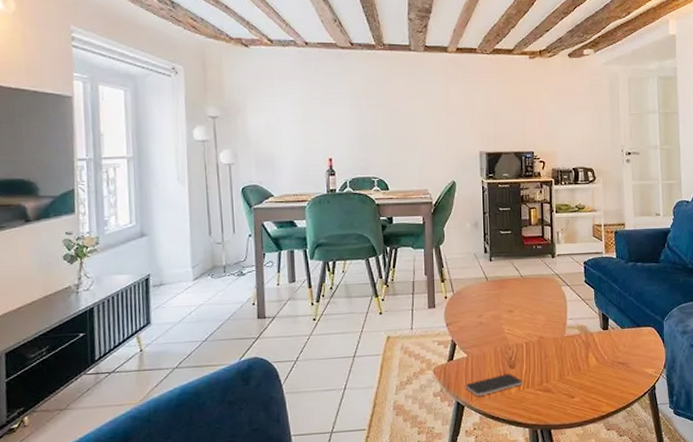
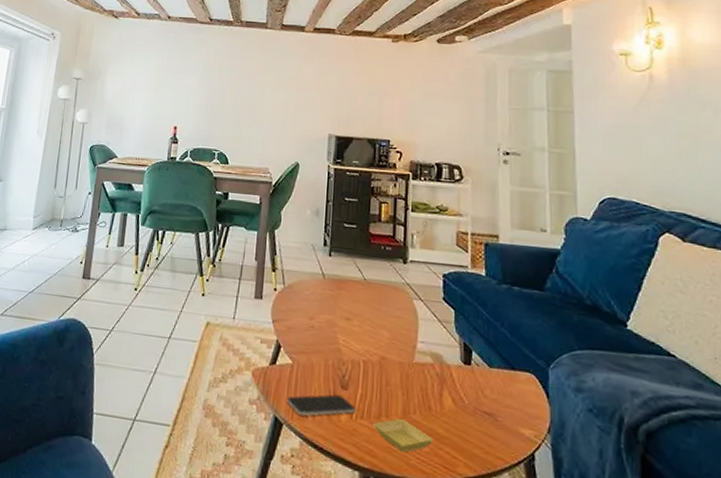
saucer: none [537,381,583,406] -> present [373,418,433,453]

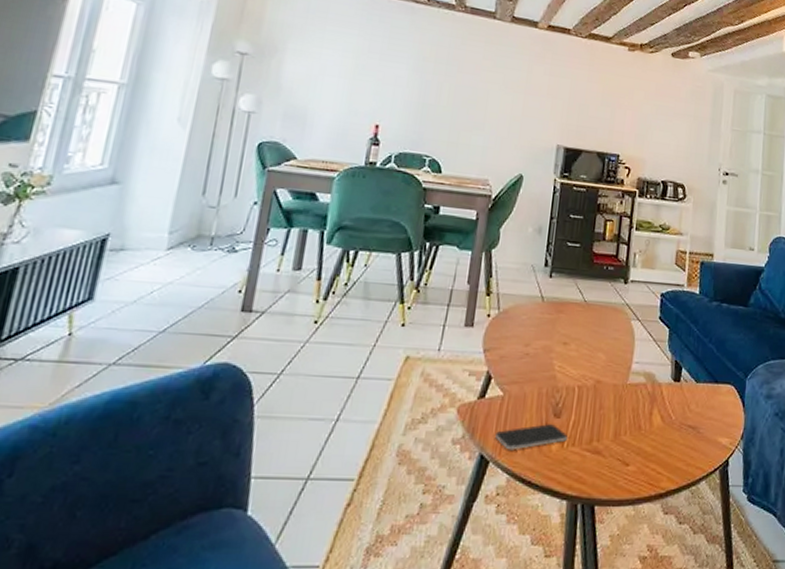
saucer: present [373,418,433,453] -> none [584,442,640,475]

